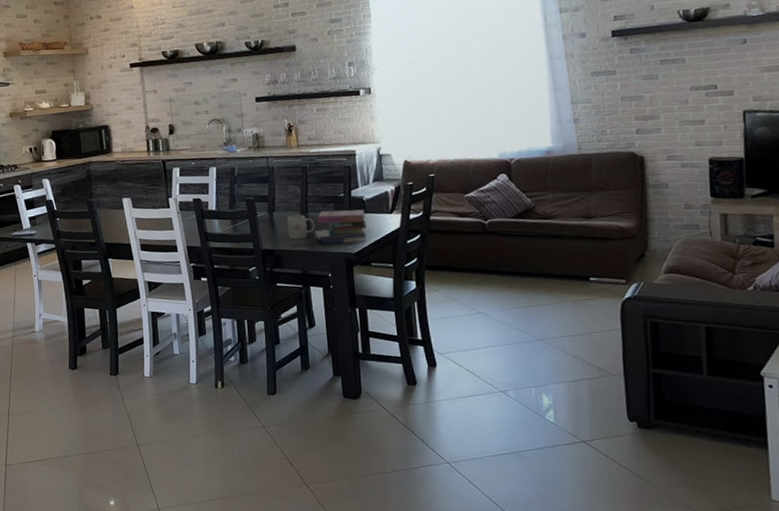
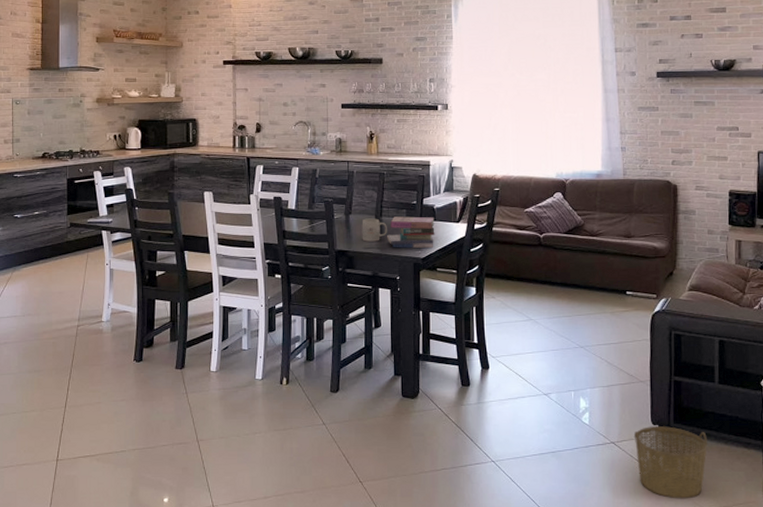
basket: none [607,423,698,502] -> present [633,426,707,499]

